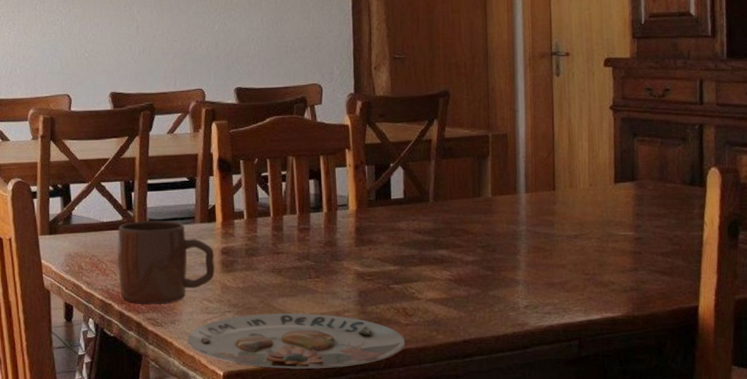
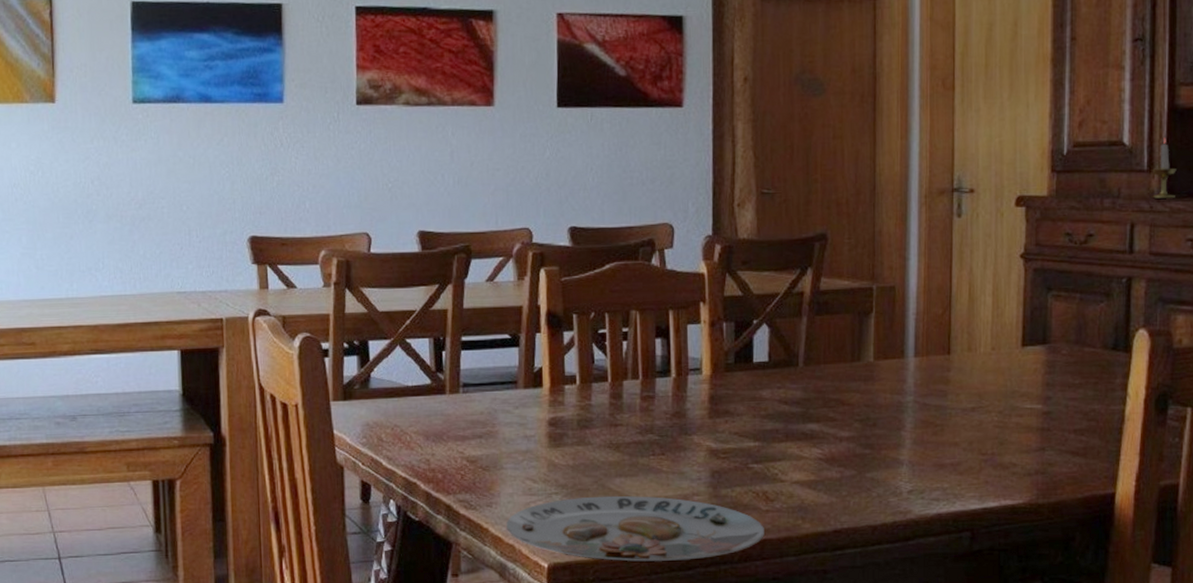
mug: present [116,219,215,304] -> none [423,384,541,483]
candlestick: none [714,9,735,59] -> present [1151,137,1176,199]

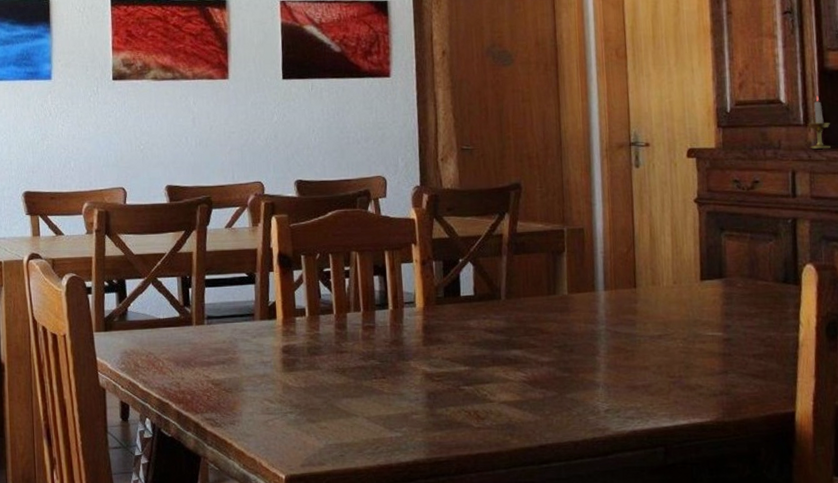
plate: present [506,495,764,563] -> none [248,414,477,475]

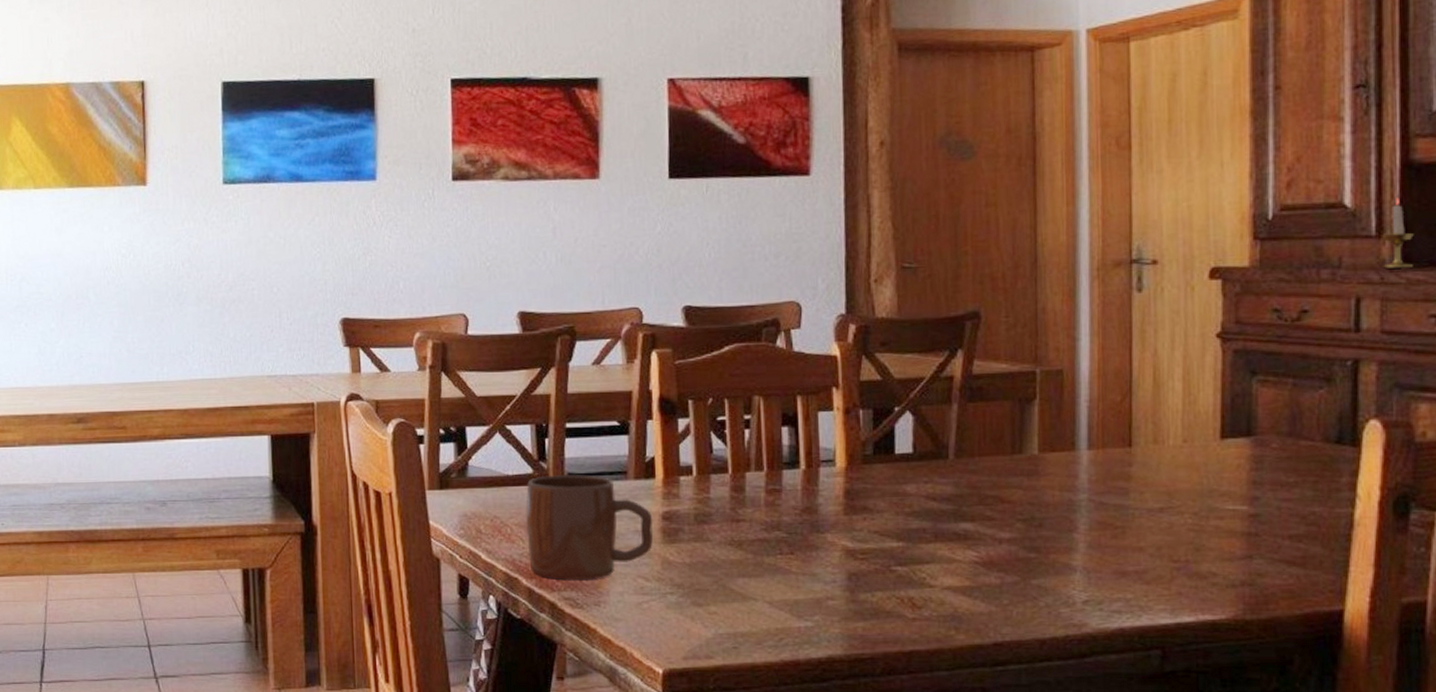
mug: none [173,316,276,404] -> present [525,474,653,580]

